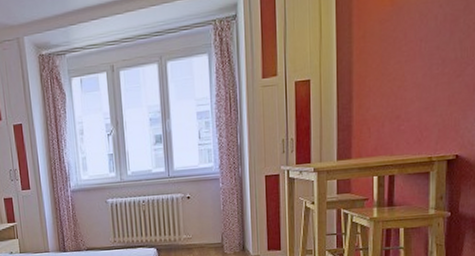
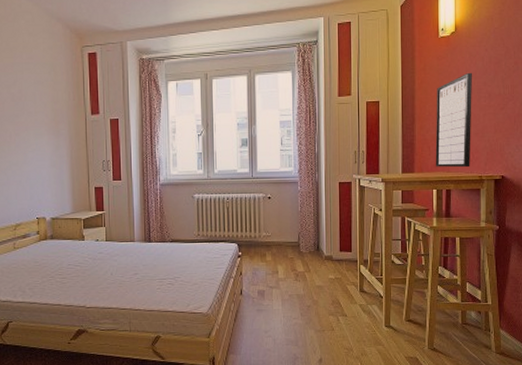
writing board: none [376,35,423,151] -> present [435,72,473,168]

